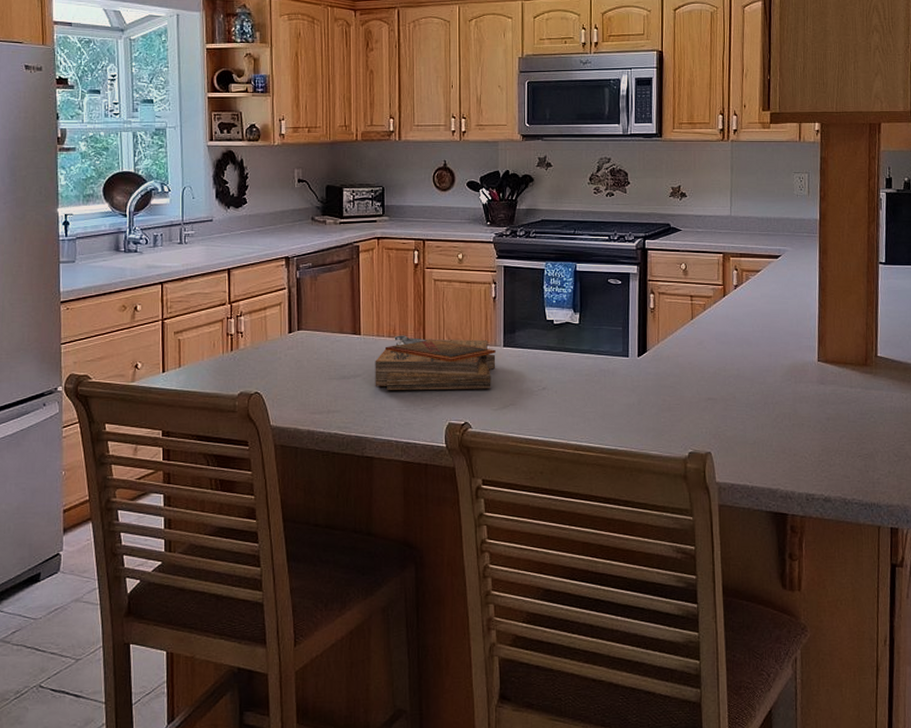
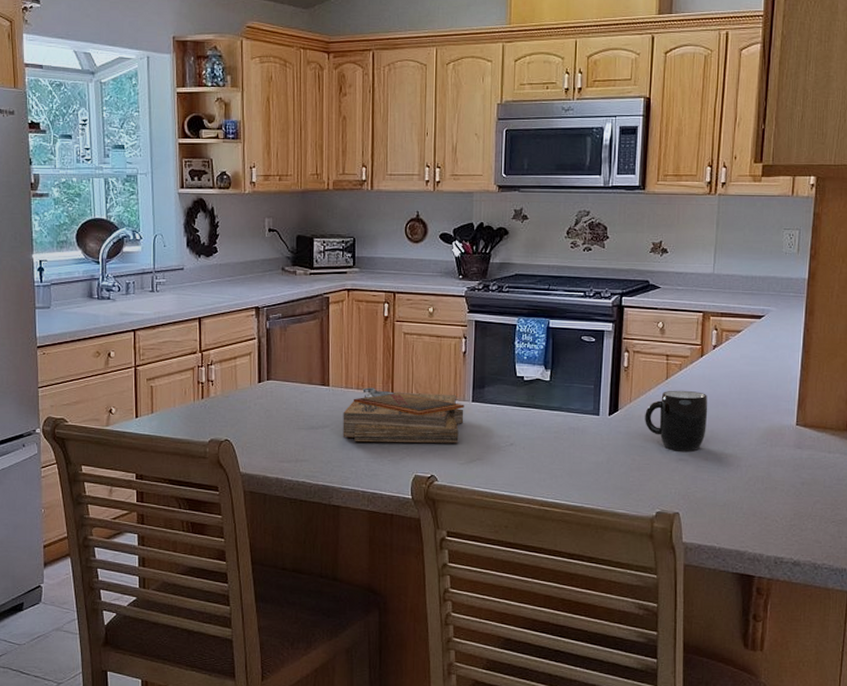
mug: none [673,330,733,390] -> present [645,390,708,451]

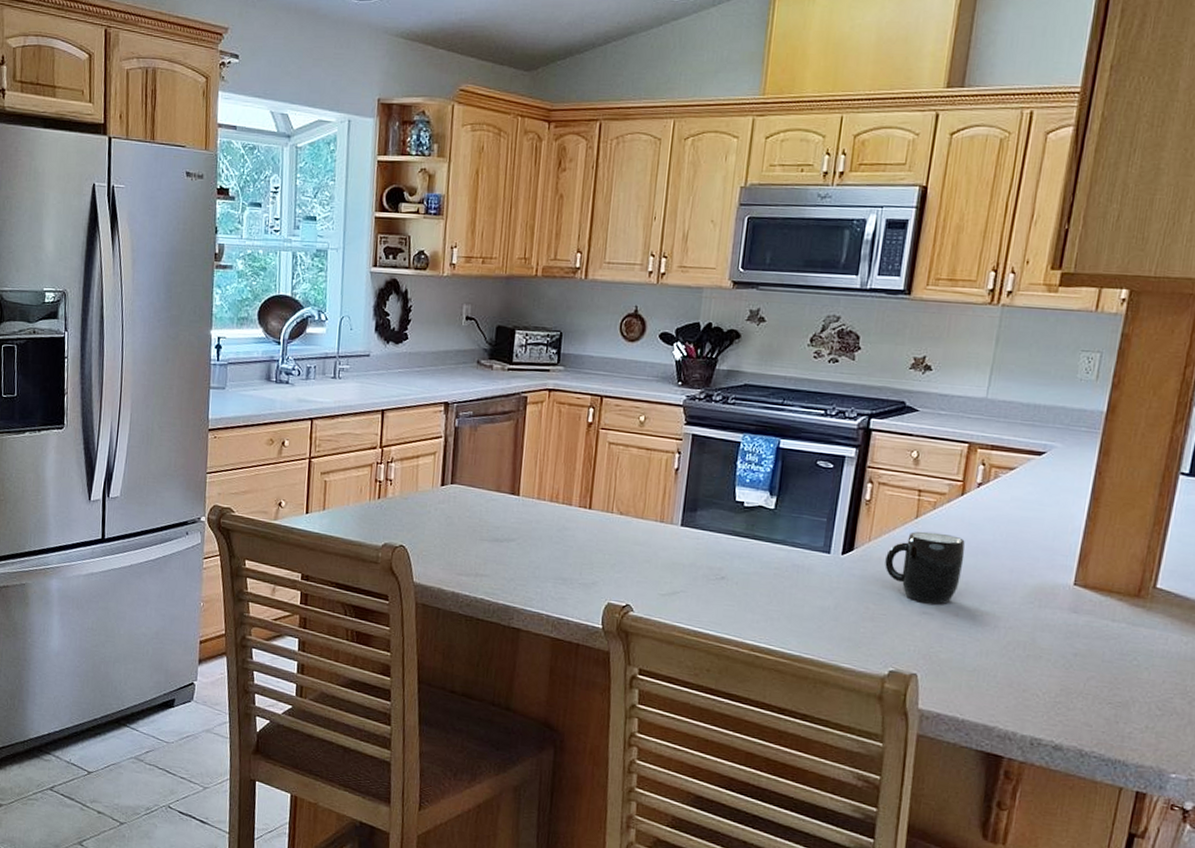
clipboard: present [342,387,464,443] -> none [529,500,671,571]

